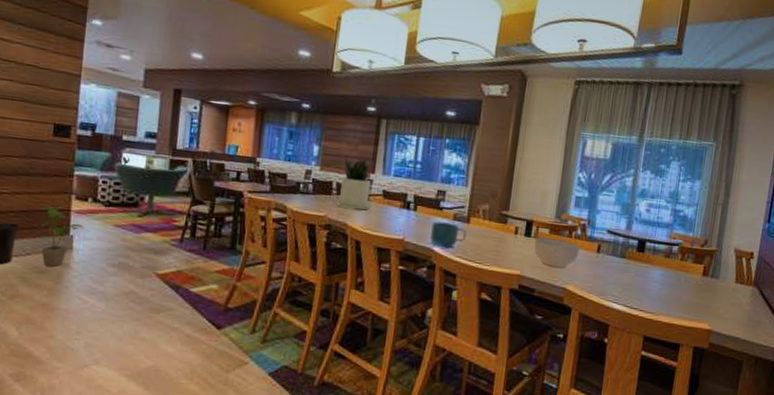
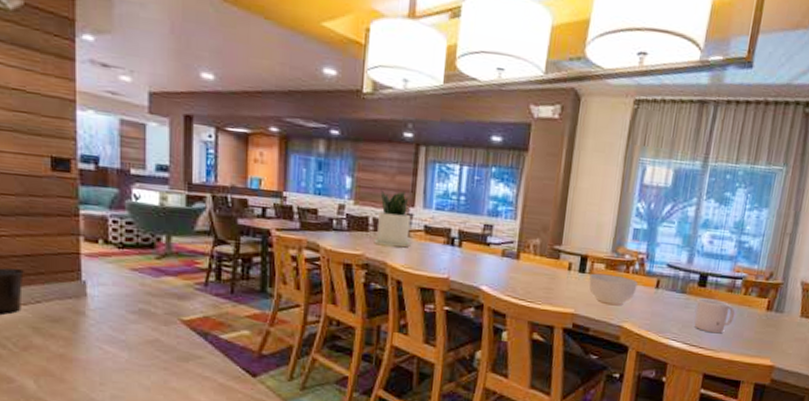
house plant: present [40,206,84,267] -> none [46,248,97,315]
cup: present [429,221,467,247] -> none [476,258,516,286]
mug: none [634,263,673,297] -> present [694,298,735,334]

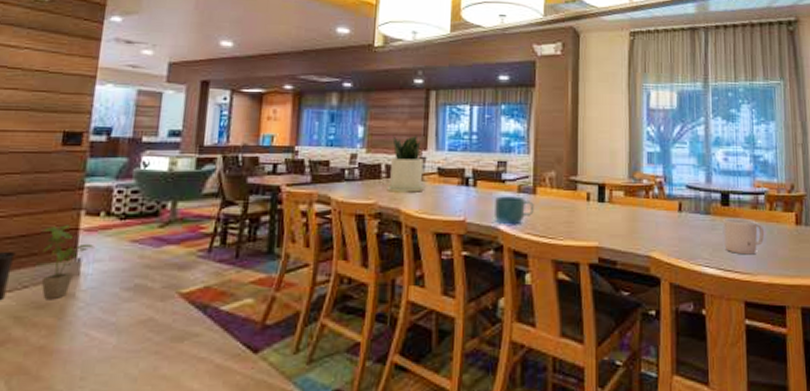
house plant: none [46,248,97,315] -> present [41,225,94,299]
cup: none [476,258,516,286] -> present [493,196,534,224]
bowl: present [588,273,638,306] -> none [610,201,660,234]

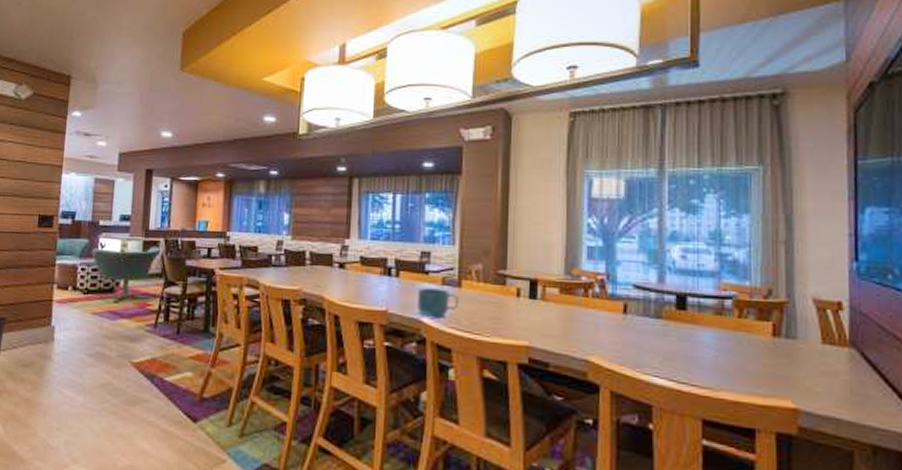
house plant: present [41,225,94,299] -> none [25,296,65,359]
planter: present [387,135,426,192] -> none [311,223,348,281]
mug: present [723,218,765,255] -> none [678,324,731,368]

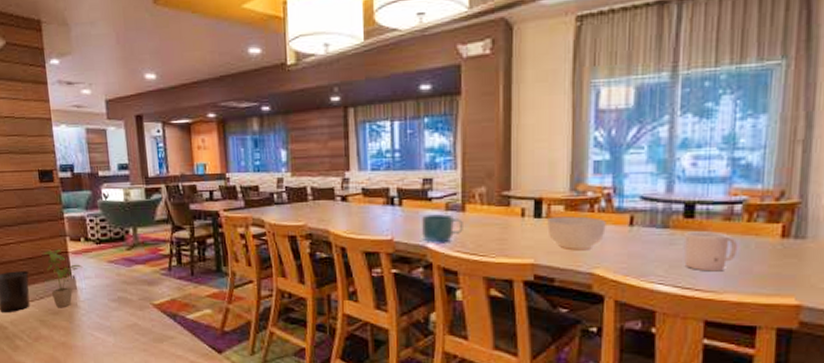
house plant: none [25,296,65,359] -> present [43,249,82,307]
bowl: none [542,299,600,336] -> present [547,216,606,251]
mug: none [678,324,731,368] -> present [684,231,738,272]

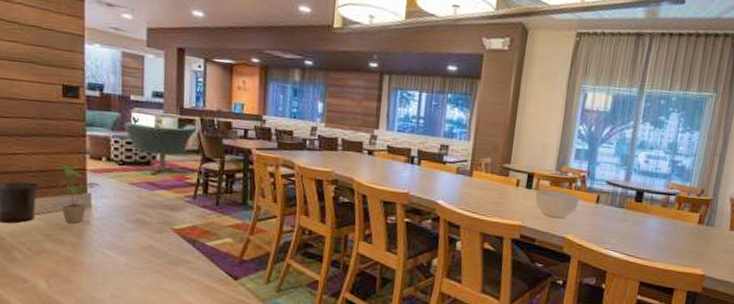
cup: present [421,214,463,242] -> none [433,175,469,200]
mug: present [684,231,738,272] -> none [631,212,669,245]

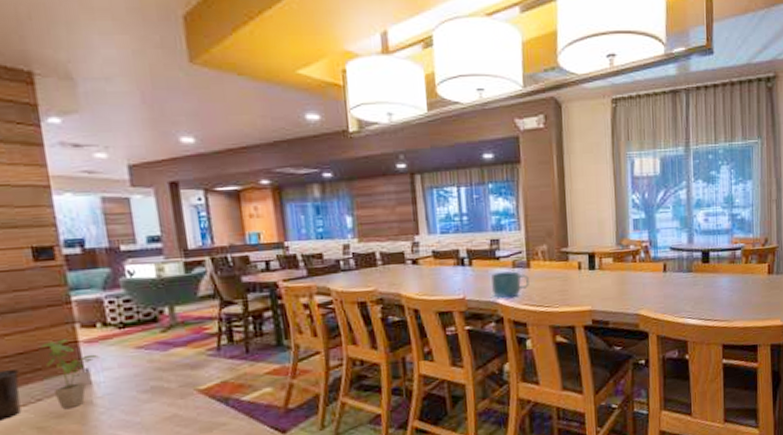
cup: none [433,175,469,200] -> present [490,271,529,298]
bowl: present [535,189,580,219] -> none [600,266,646,296]

